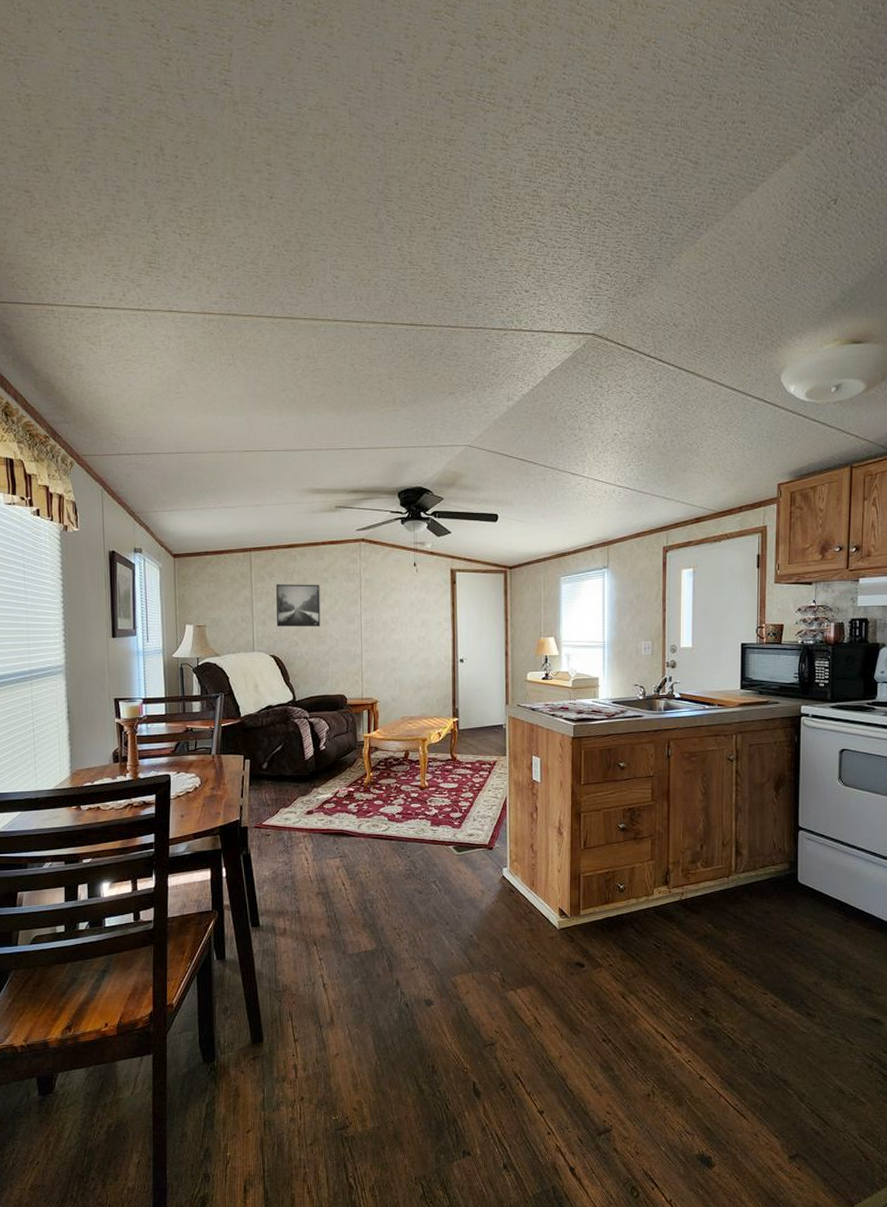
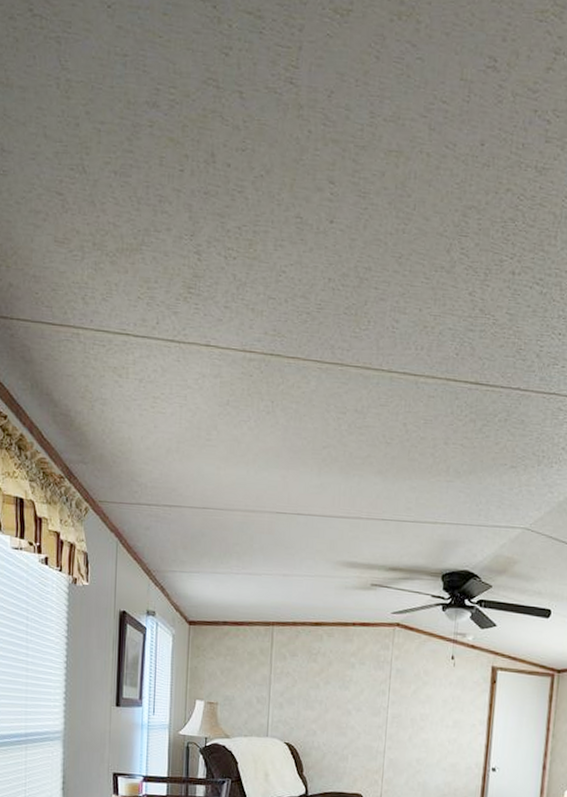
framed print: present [276,584,321,627] -> none [294,665,346,717]

